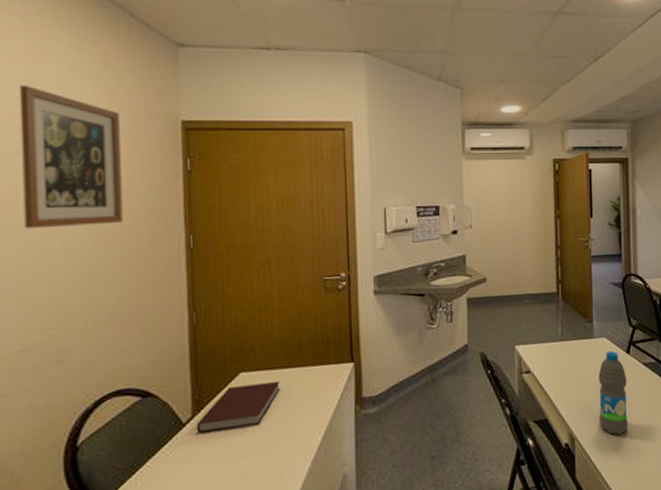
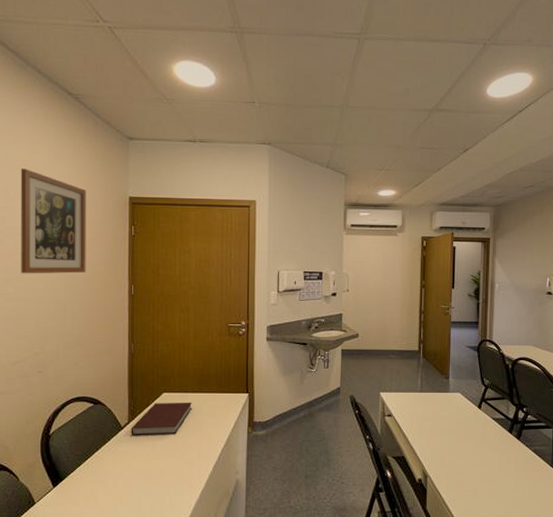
water bottle: present [598,351,628,435] -> none [449,405,477,477]

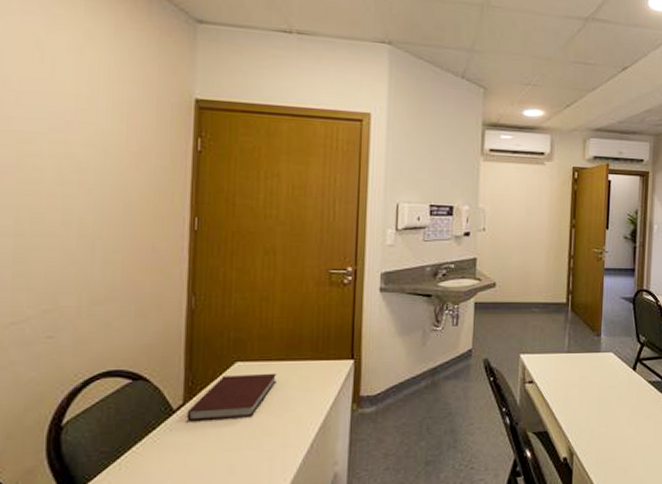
wall art: present [20,168,86,274] -> none [24,50,131,200]

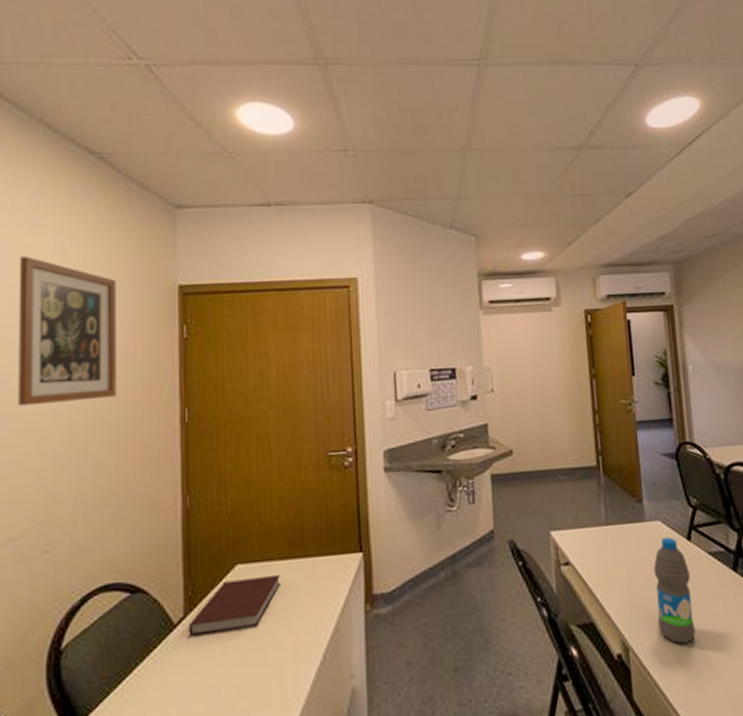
wall art: none [24,50,131,200] -> present [18,256,117,407]
water bottle: none [599,366,631,452] -> present [653,537,696,644]

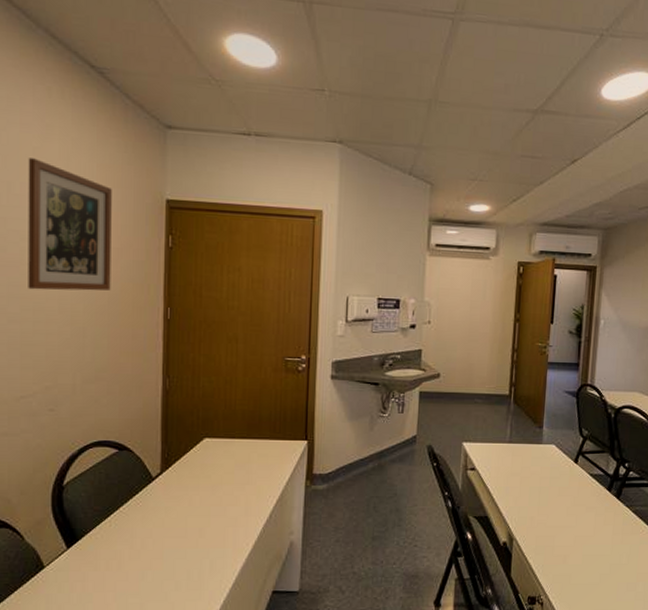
notebook: present [188,574,280,636] -> none [164,449,239,488]
water bottle: present [653,537,696,644] -> none [539,458,572,540]

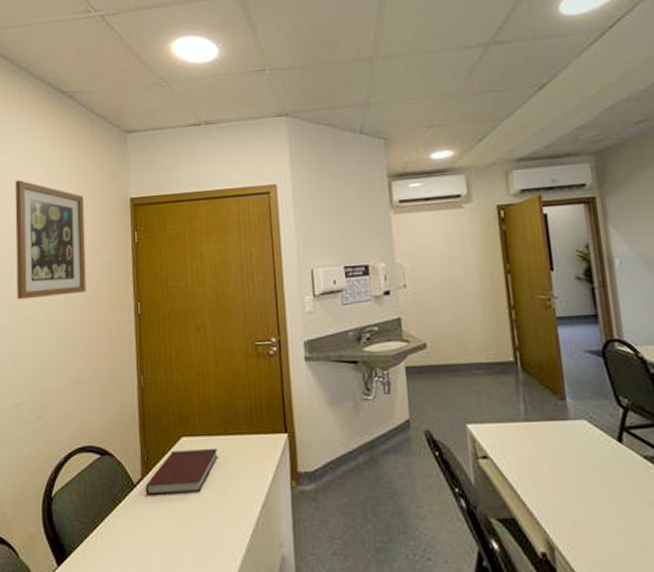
notebook: none [164,449,239,488] -> present [145,447,218,495]

